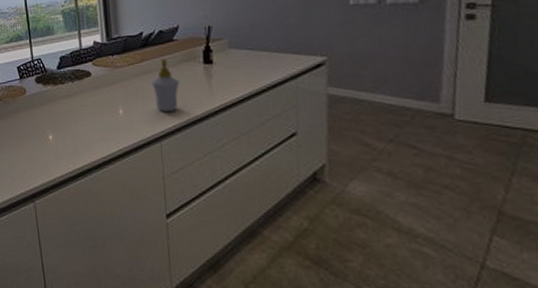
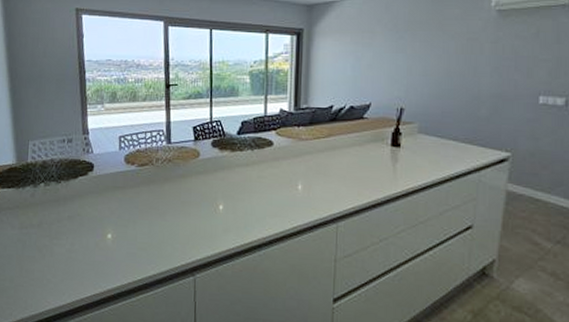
soap bottle: present [151,58,180,113] -> none [335,135,364,193]

